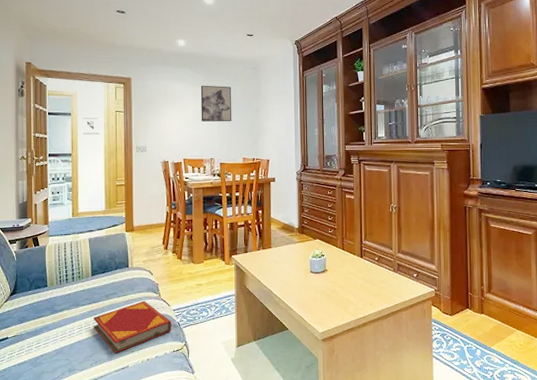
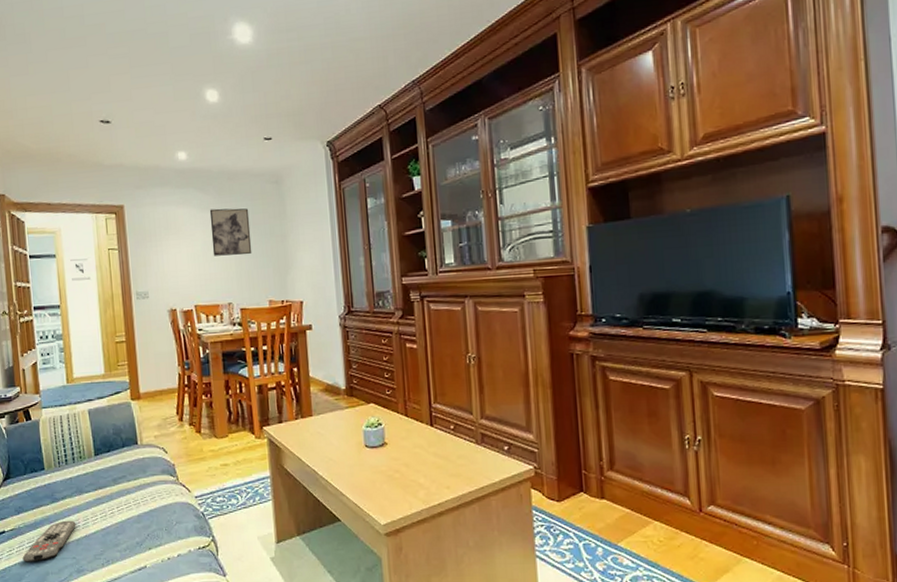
remote control: none [22,328,71,363] -> present [22,520,76,562]
hardback book: present [93,301,172,354] -> none [100,486,195,551]

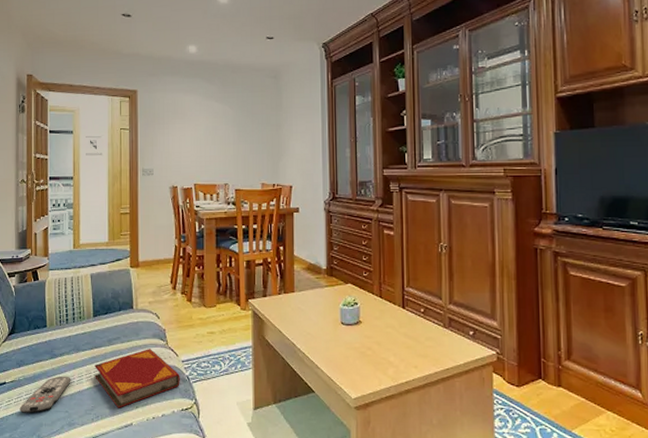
hardback book: none [100,486,195,551] -> present [95,349,180,408]
wall art: present [209,208,252,256] -> none [213,97,249,141]

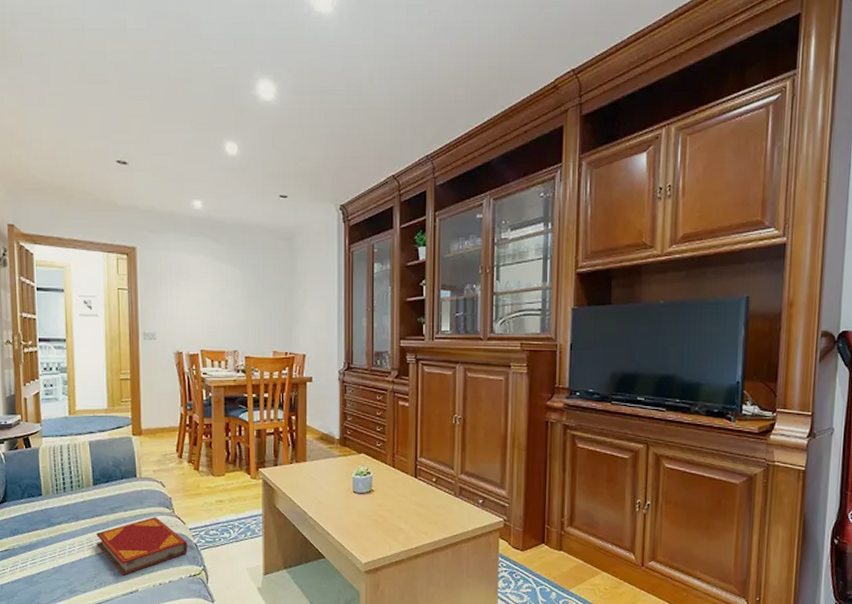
remote control: present [19,376,71,413] -> none [15,544,71,582]

